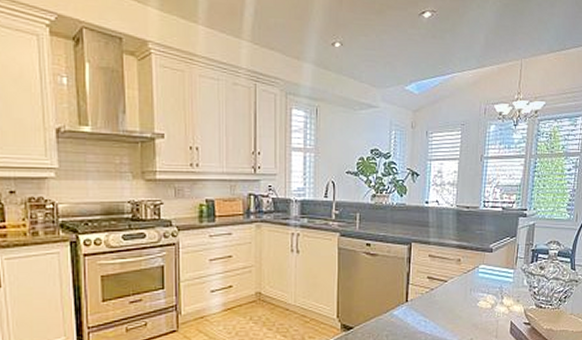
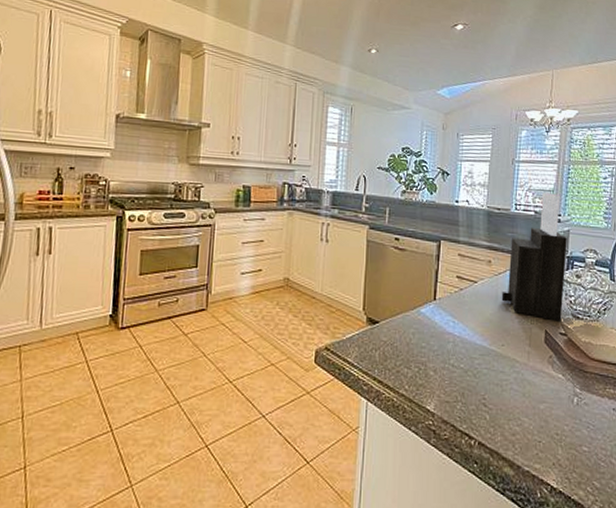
knife block: none [470,188,532,312] -> present [501,192,567,321]

